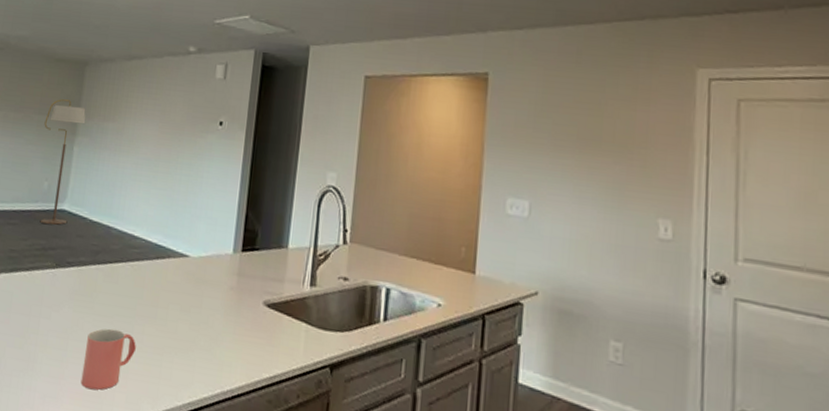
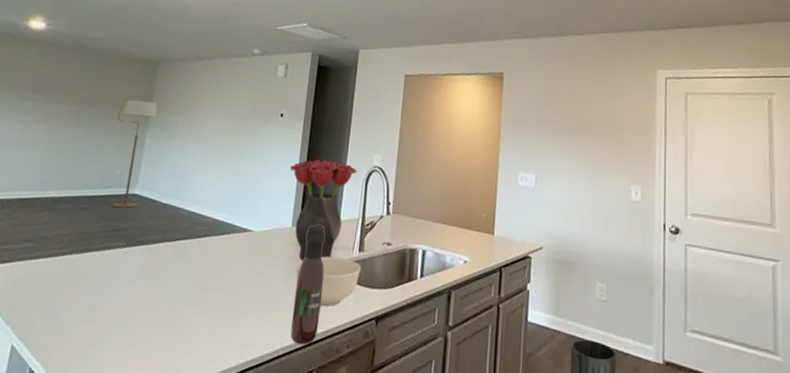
mug: present [80,328,136,390] -> none [149,299,203,356]
bouquet: none [231,175,308,294] -> present [290,159,357,261]
wine bottle: none [232,252,272,390] -> present [290,225,326,345]
bowl: none [238,289,314,348] -> present [296,256,362,307]

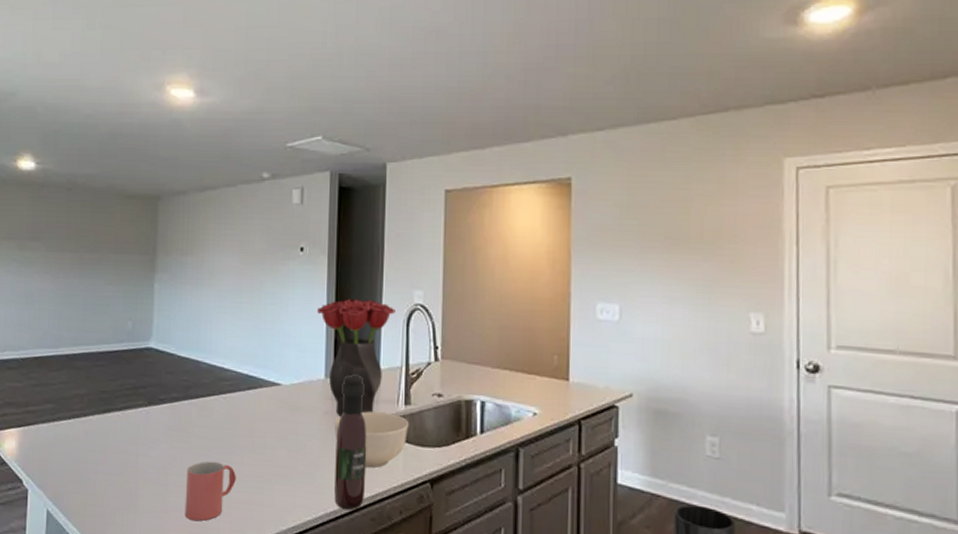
floor lamp: present [111,95,158,208] -> none [121,236,164,364]
mug: none [149,299,203,356] -> present [184,461,236,522]

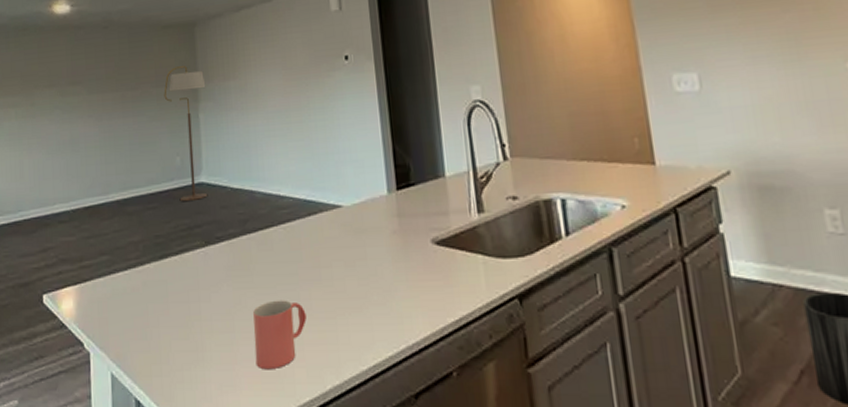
floor lamp: none [121,236,164,364] -> present [164,66,208,202]
bouquet: present [317,299,395,417] -> none [370,102,454,235]
wine bottle: present [334,375,367,510] -> none [407,187,449,340]
bowl: present [334,411,410,468] -> none [403,224,486,290]

